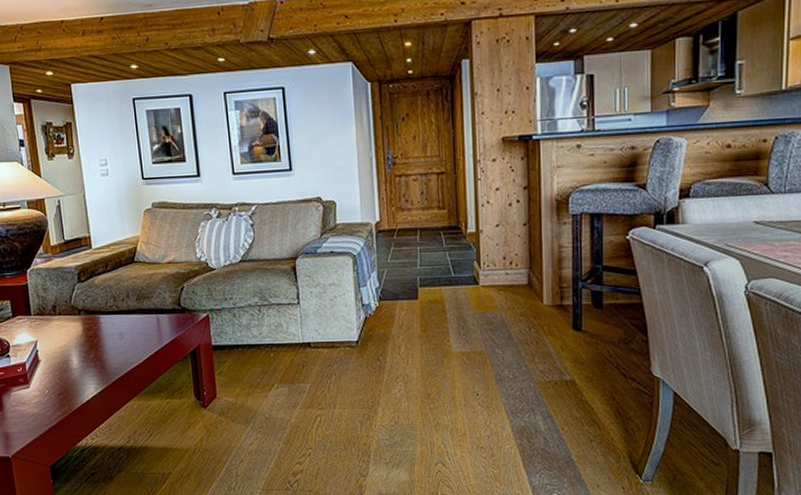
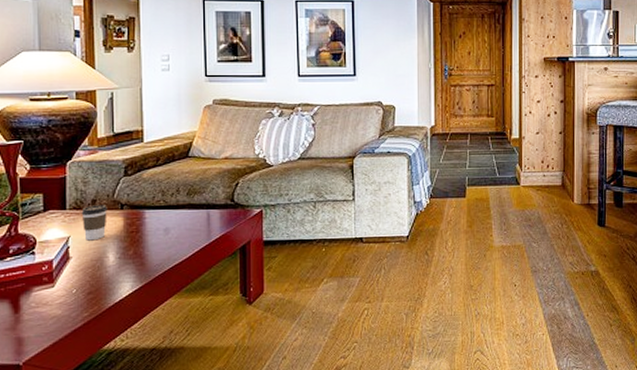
coffee cup: none [44,310,68,345] -> present [81,205,107,241]

